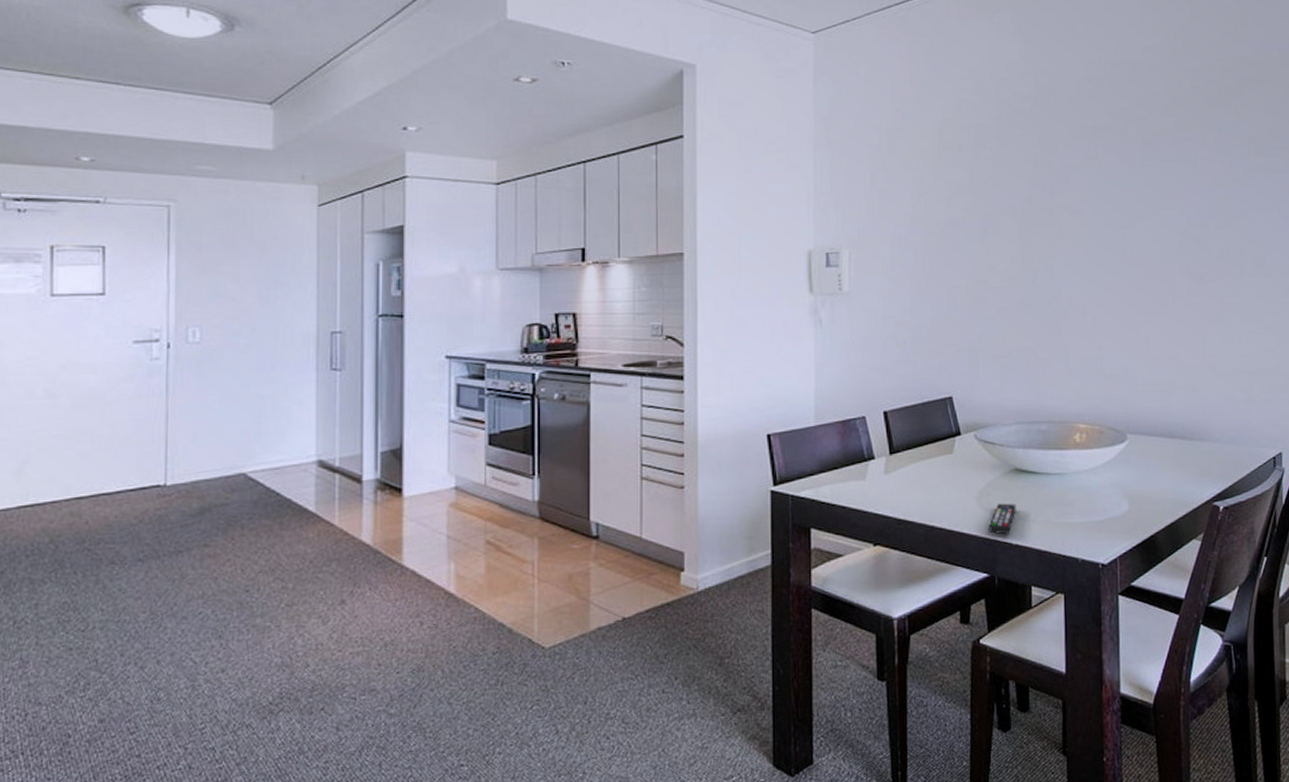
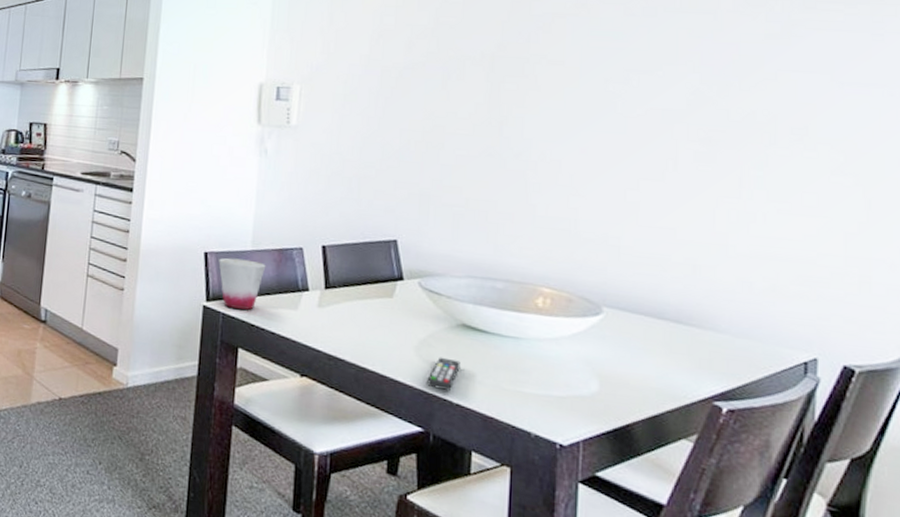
cup: none [783,436,831,488] -> present [218,257,266,310]

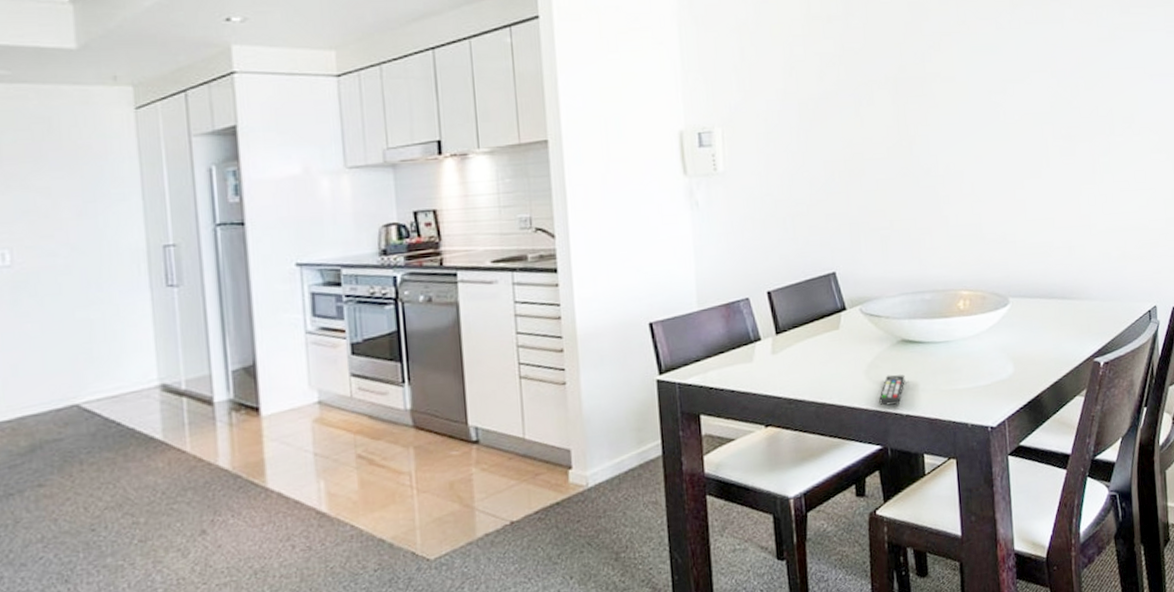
cup: present [218,257,266,310] -> none [665,321,716,376]

